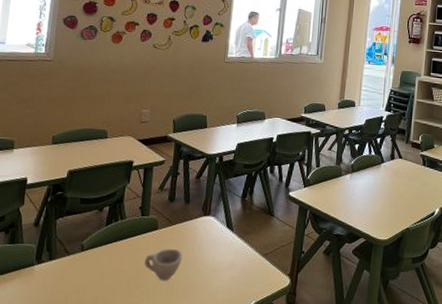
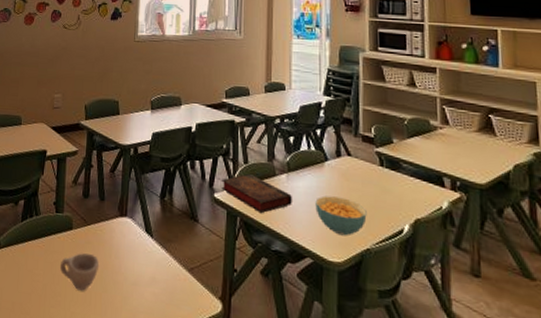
book: none [296,175,353,207] -> present [221,174,292,214]
cereal bowl: none [371,190,410,220] -> present [315,195,367,236]

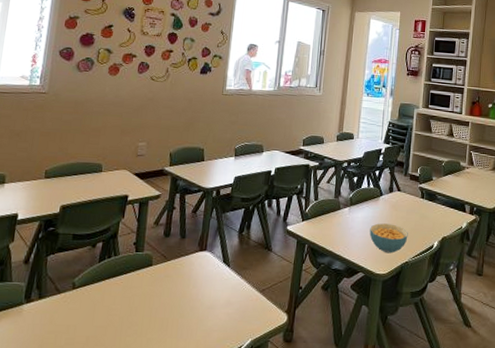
cup: present [59,253,99,291] -> none [137,286,177,319]
book: present [221,174,292,214] -> none [294,209,352,241]

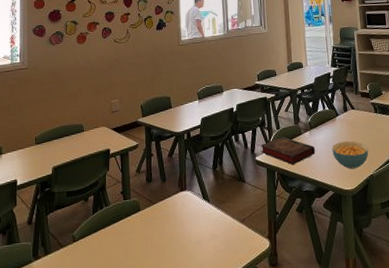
book: none [294,209,352,241] -> present [260,137,315,166]

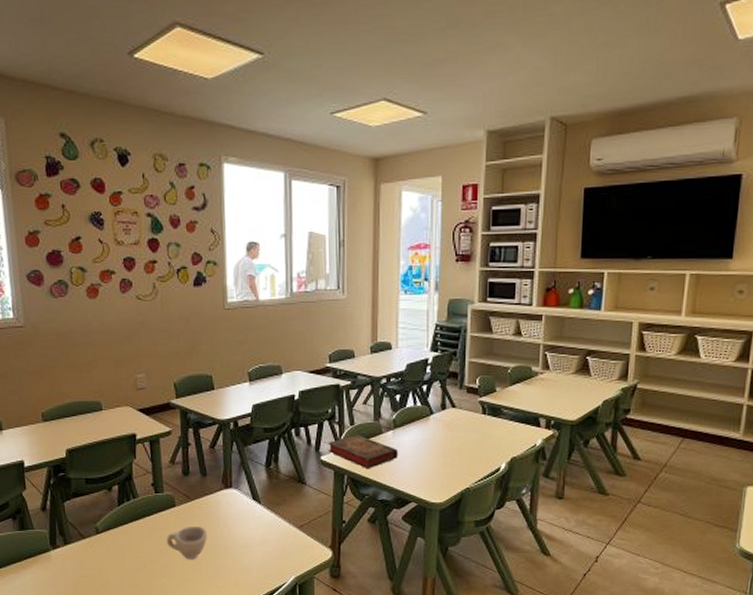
cup: none [131,227,166,260] -> present [166,527,207,559]
cereal bowl: present [332,141,369,170] -> none [420,446,468,480]

